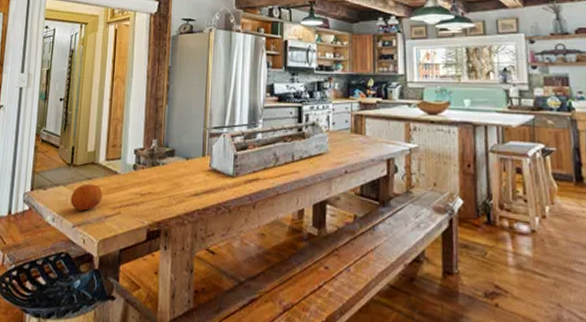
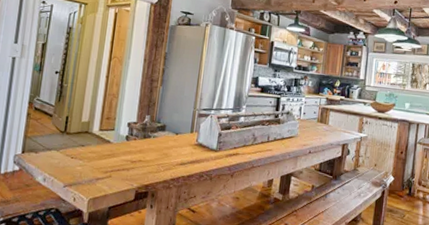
fruit: present [70,183,103,211] -> none [62,149,95,173]

